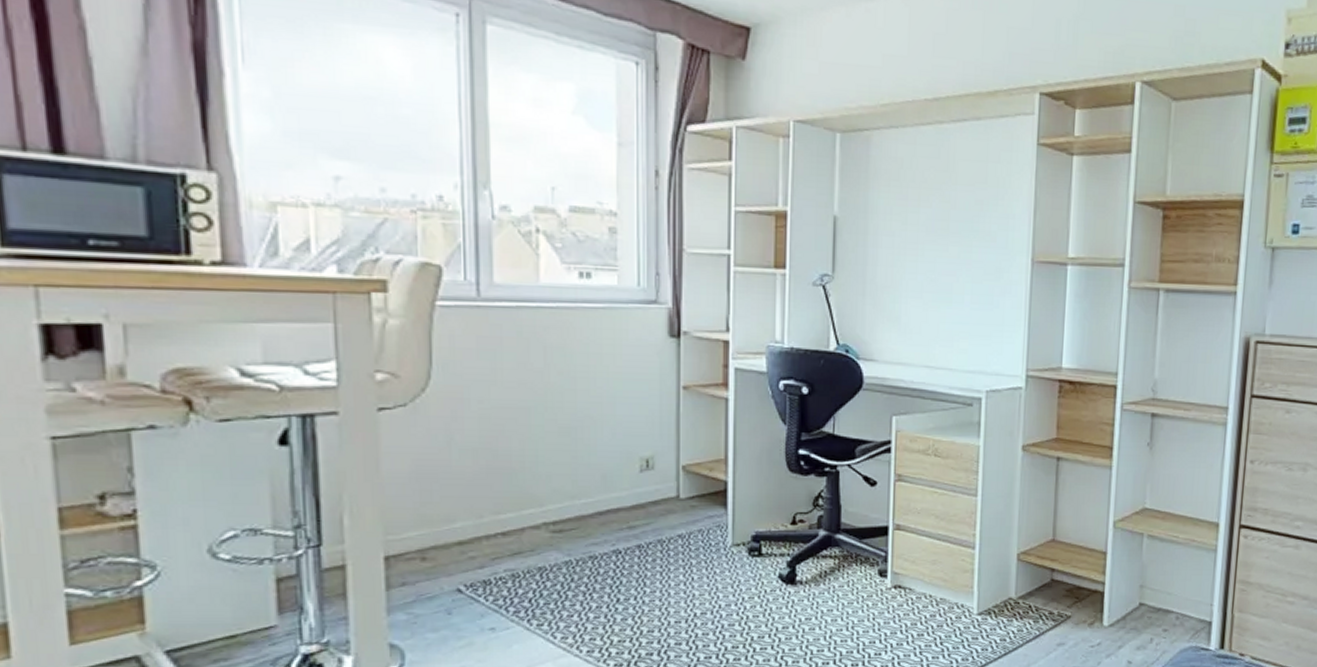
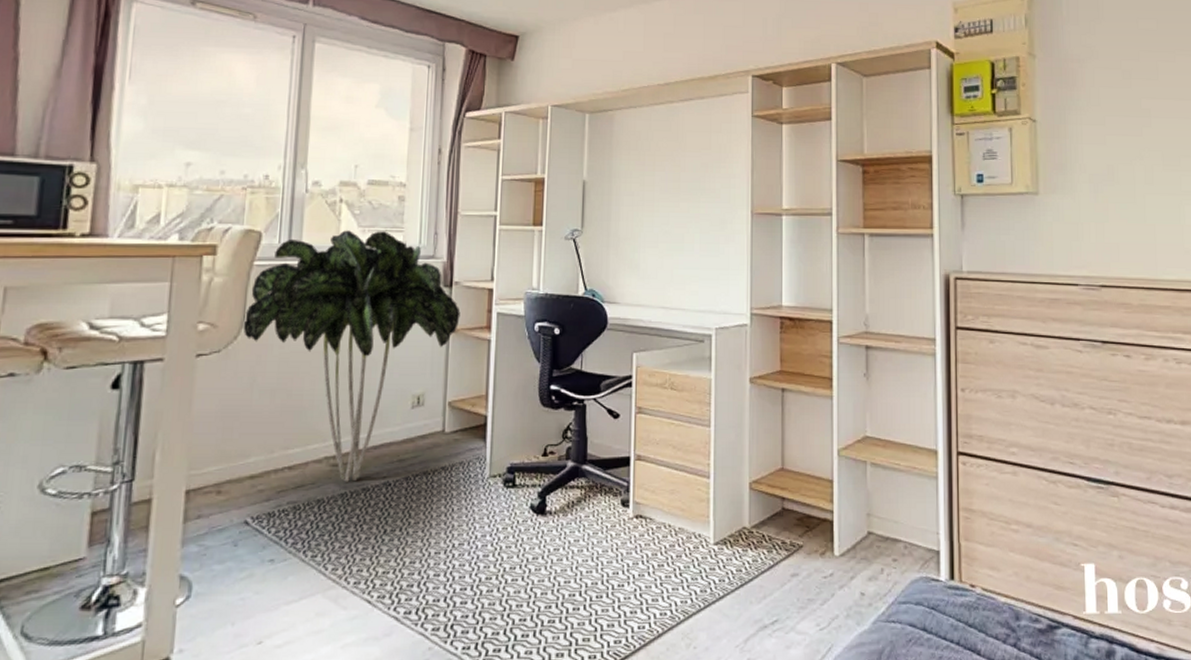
indoor plant: none [430,267,692,549] -> present [243,230,461,482]

